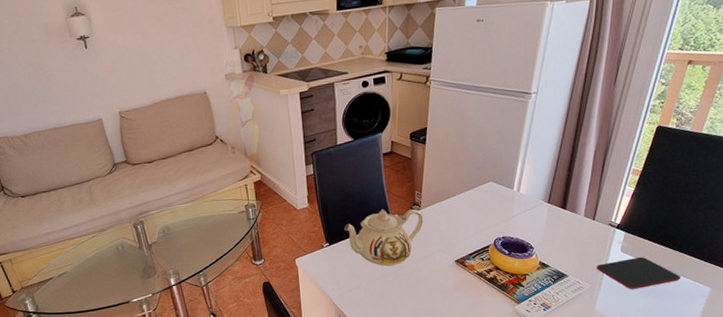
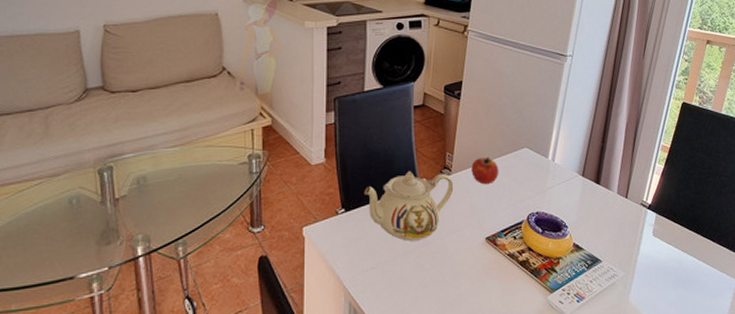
fruit: none [439,192,466,216] -> present [471,156,499,185]
smartphone: present [597,256,681,289] -> none [630,242,710,279]

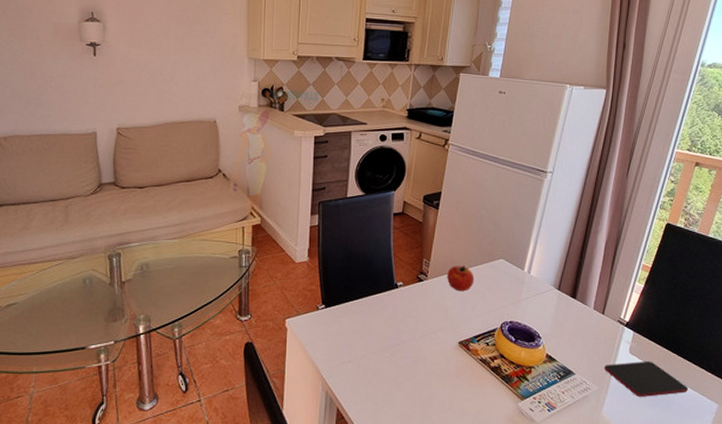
teapot: present [364,171,454,241] -> none [343,274,429,339]
smartphone: none [630,242,710,279] -> present [605,361,689,397]

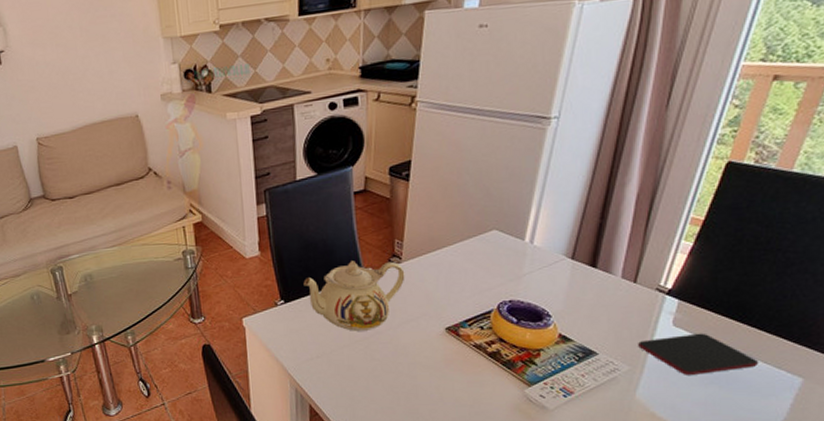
teapot: none [343,274,429,339] -> present [303,261,405,331]
fruit: present [447,265,474,292] -> none [426,241,461,272]

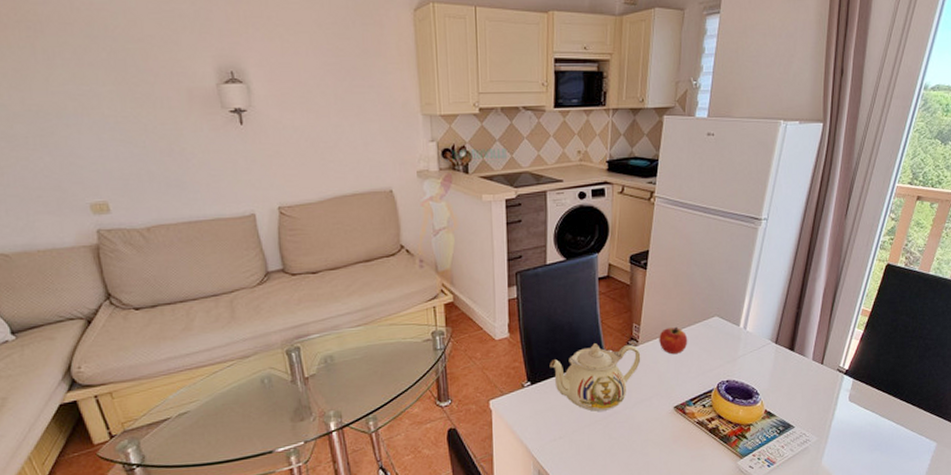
fruit: none [426,241,461,272] -> present [659,326,688,355]
smartphone: present [638,333,759,375] -> none [824,406,908,443]

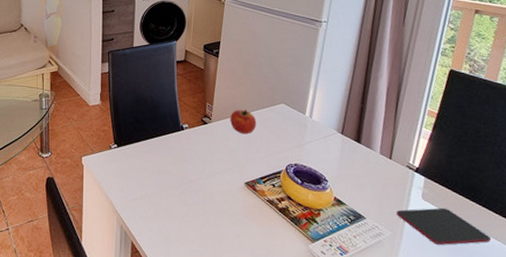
teapot: present [549,343,641,412] -> none [133,117,214,178]
smartphone: none [824,406,908,443] -> present [396,207,492,245]

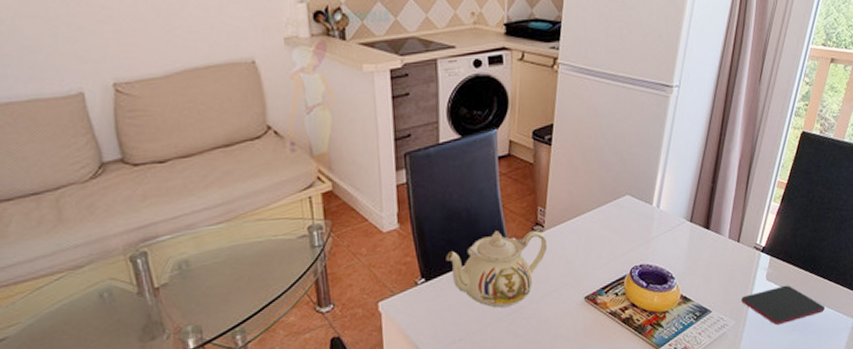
teapot: none [133,117,214,178] -> present [446,230,548,308]
fruit: present [230,109,257,135] -> none [566,208,598,240]

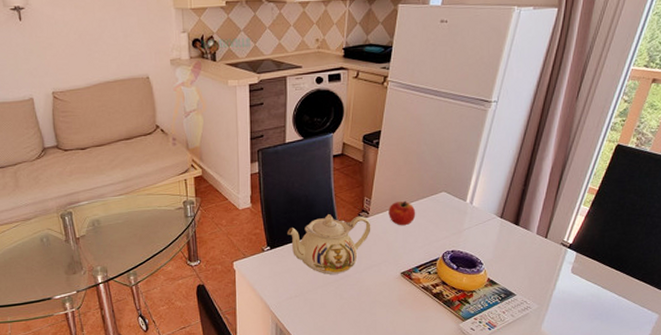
fruit: none [566,208,598,240] -> present [389,200,416,226]
smartphone: present [741,285,826,325] -> none [546,279,630,312]

